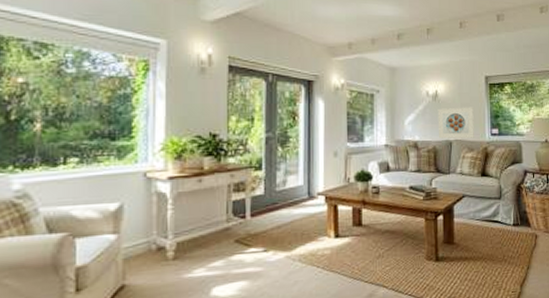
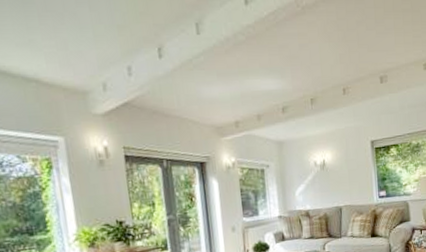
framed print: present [437,107,474,139] -> none [326,172,363,206]

